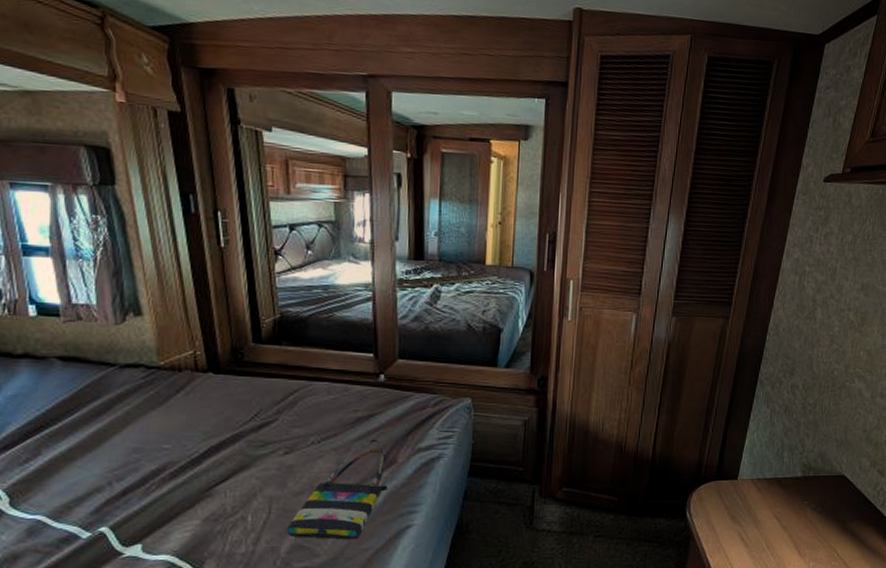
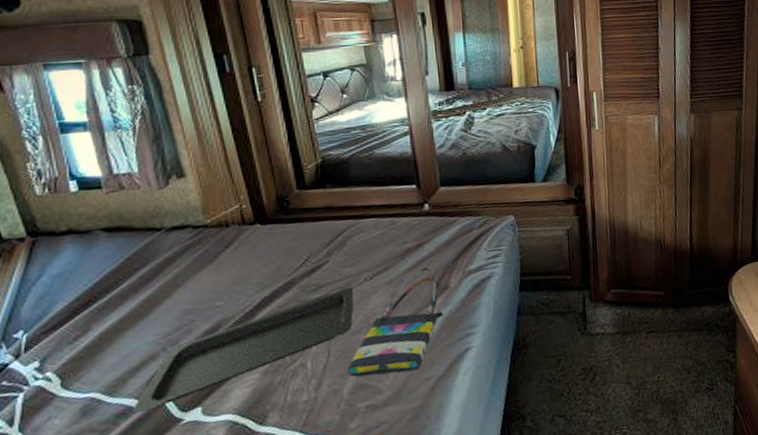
serving tray: none [76,449,301,541] -> present [133,288,354,414]

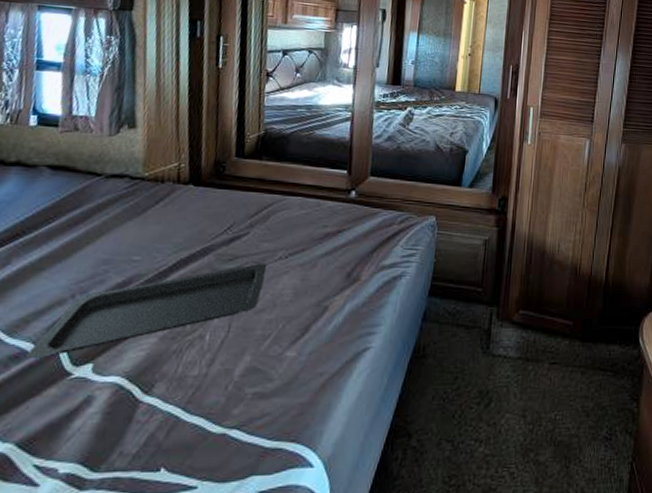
tote bag: present [348,267,444,377] -> none [243,255,349,363]

